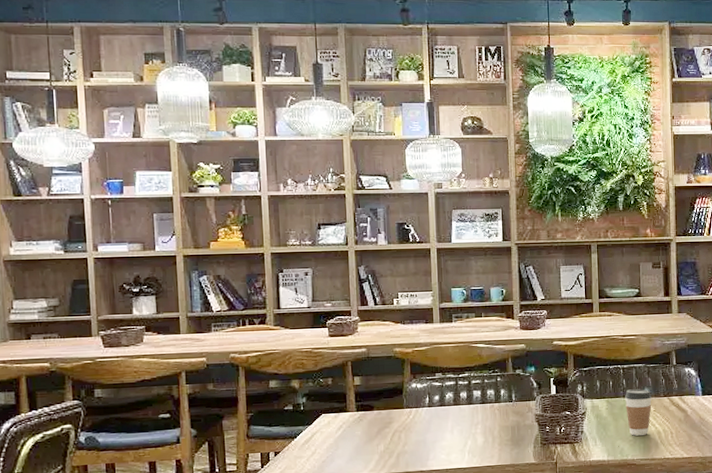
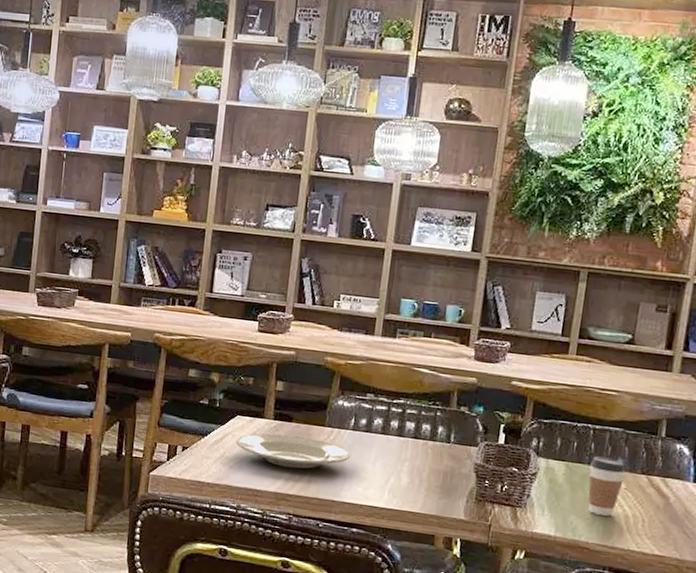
plate: none [324,420,431,451] -> present [235,433,351,469]

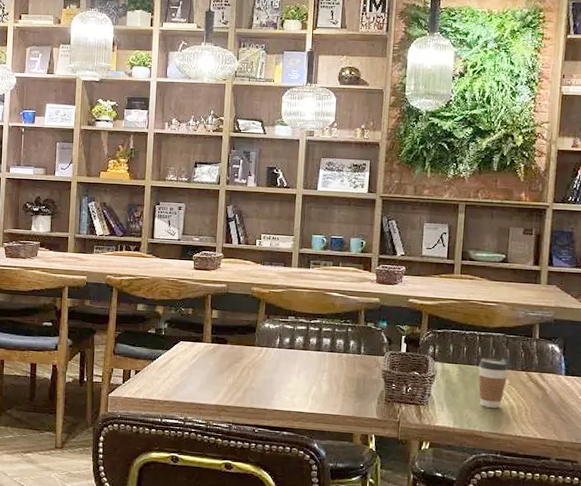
plate: present [235,433,351,469] -> none [180,355,278,384]

